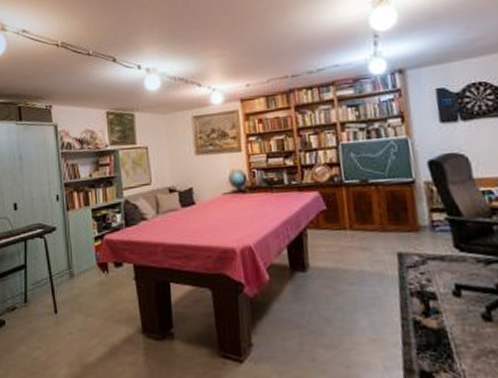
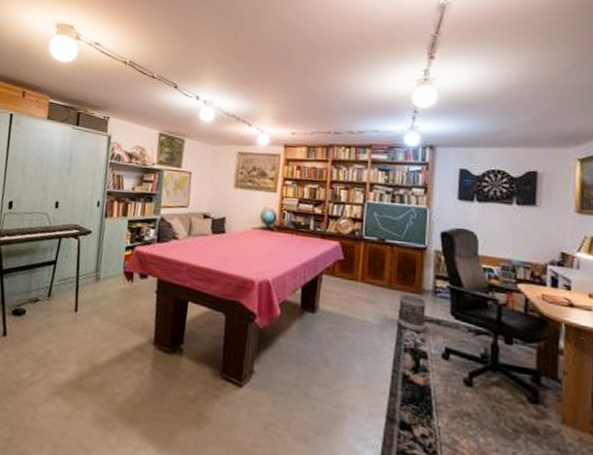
wastebasket: none [394,234,429,273] -> present [397,294,427,332]

